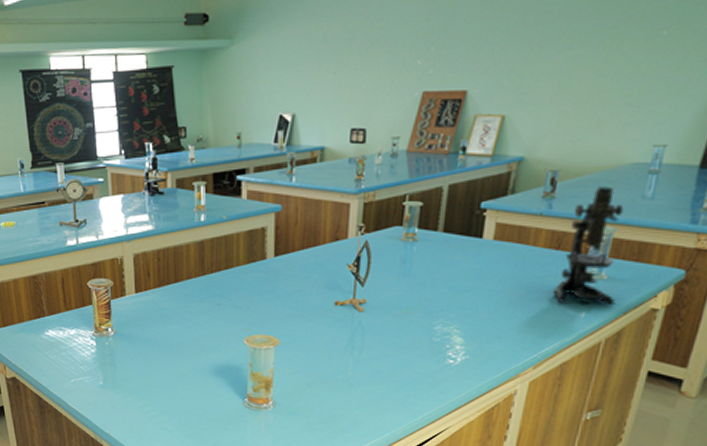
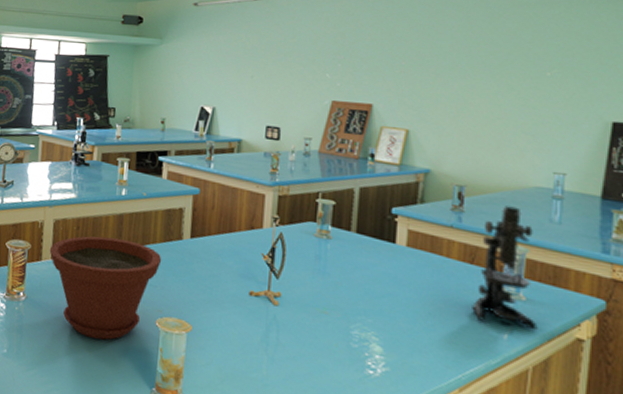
plant pot: none [132,265,247,362] -> present [49,236,162,340]

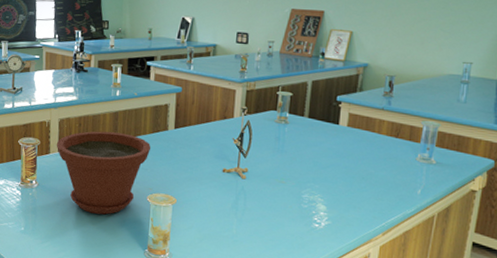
microscope: present [472,206,538,331] -> none [395,90,445,186]

